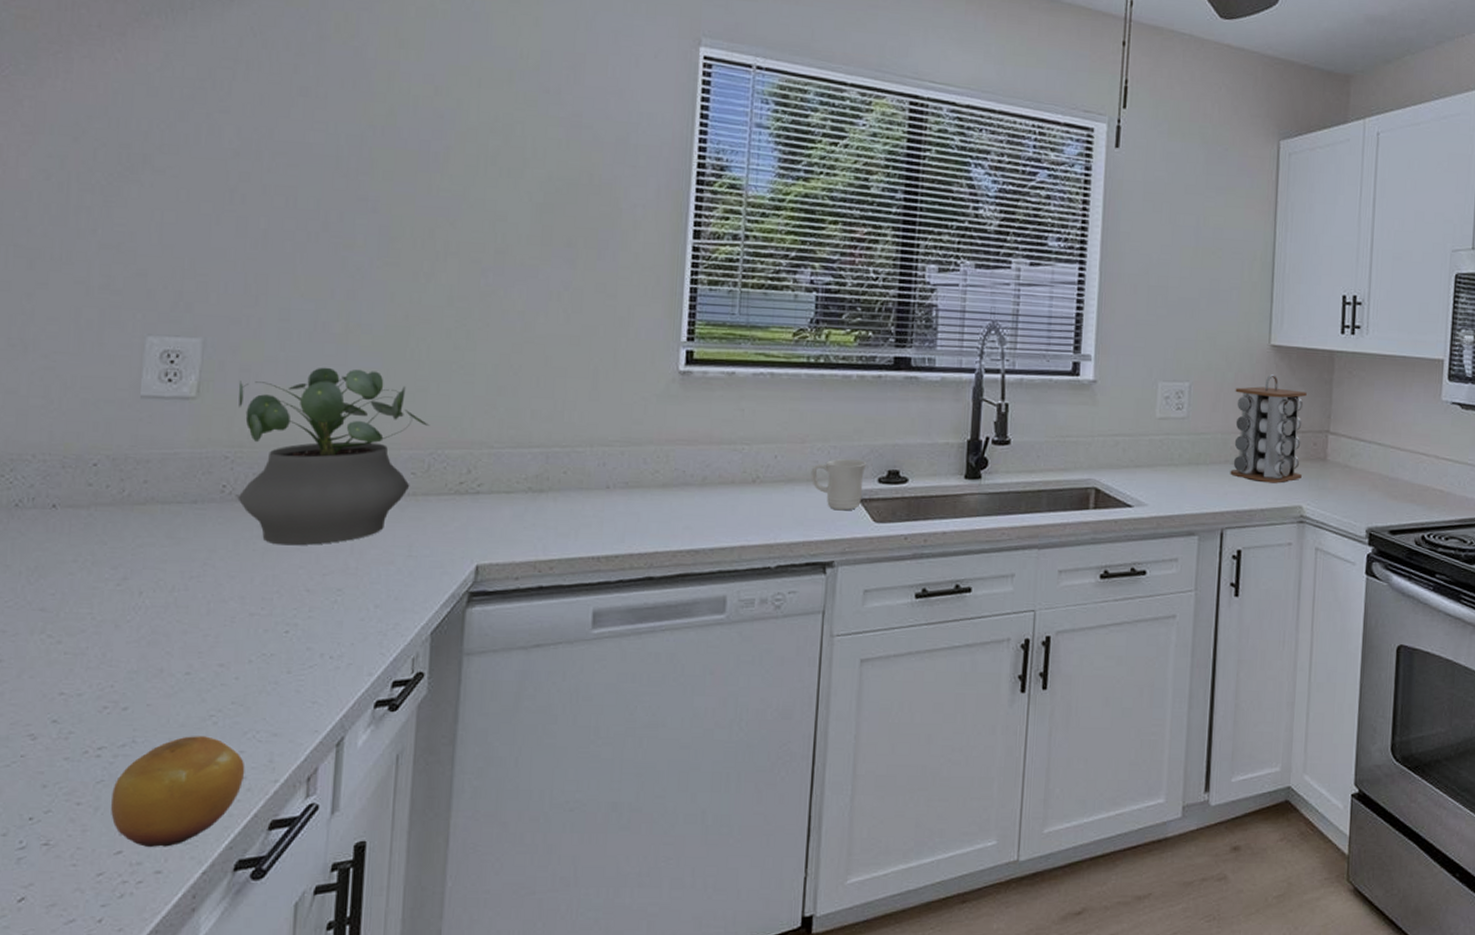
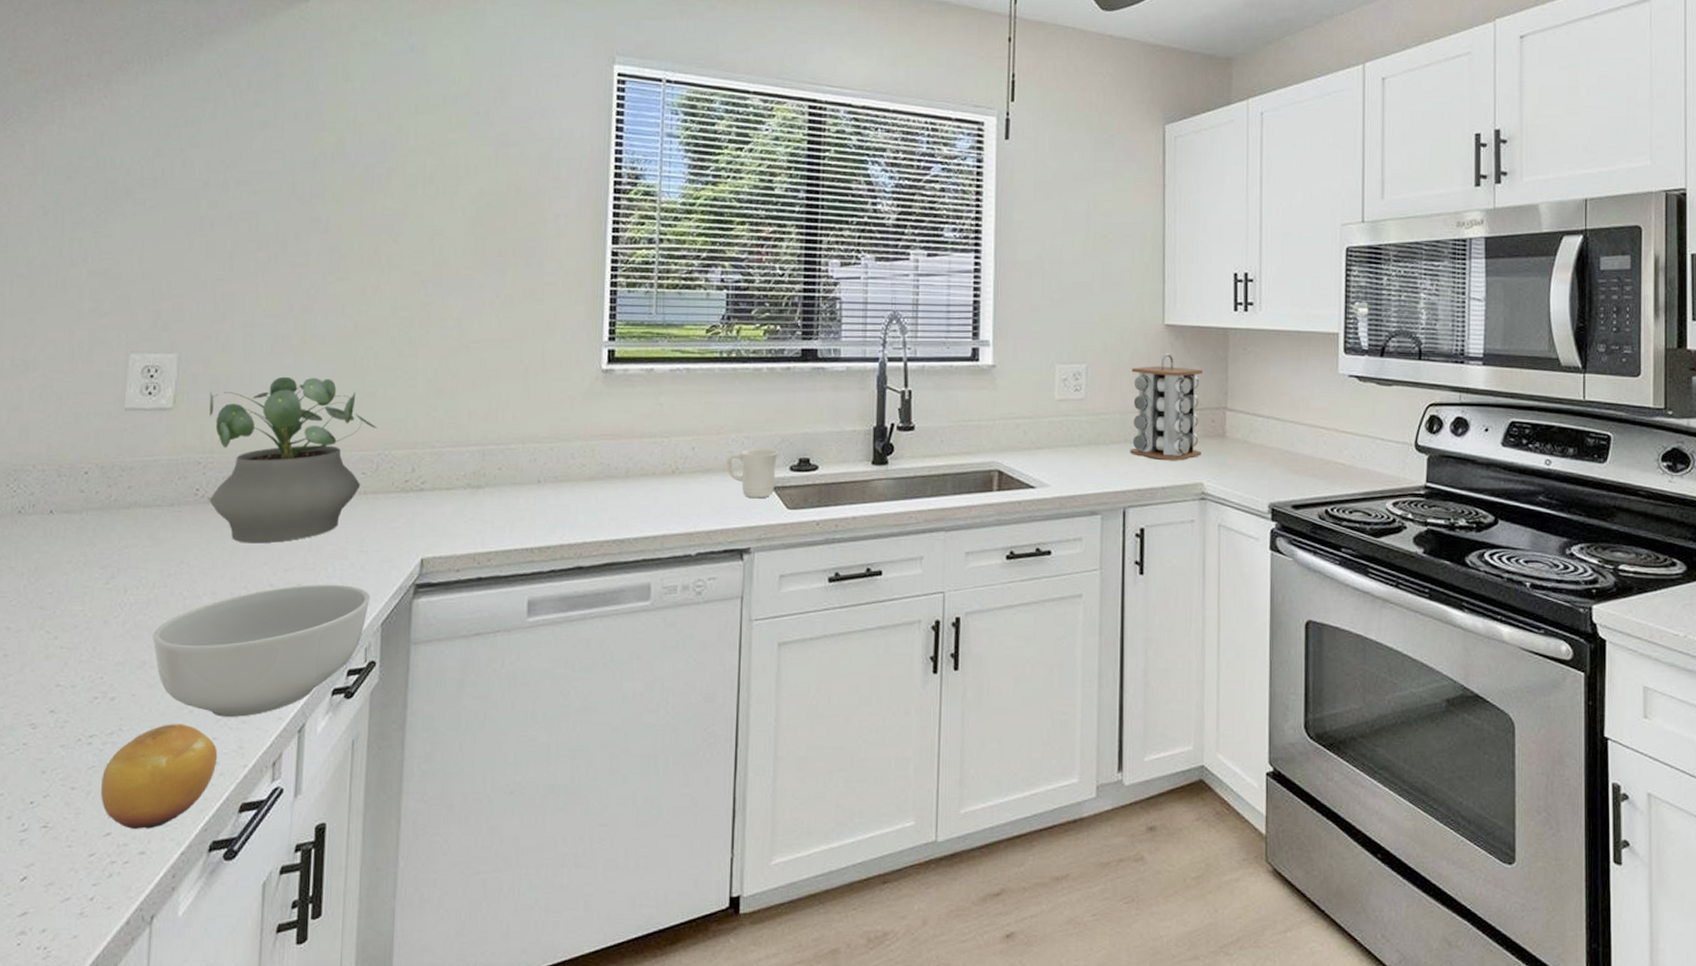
bowl: none [171,590,419,729] -> present [152,584,371,717]

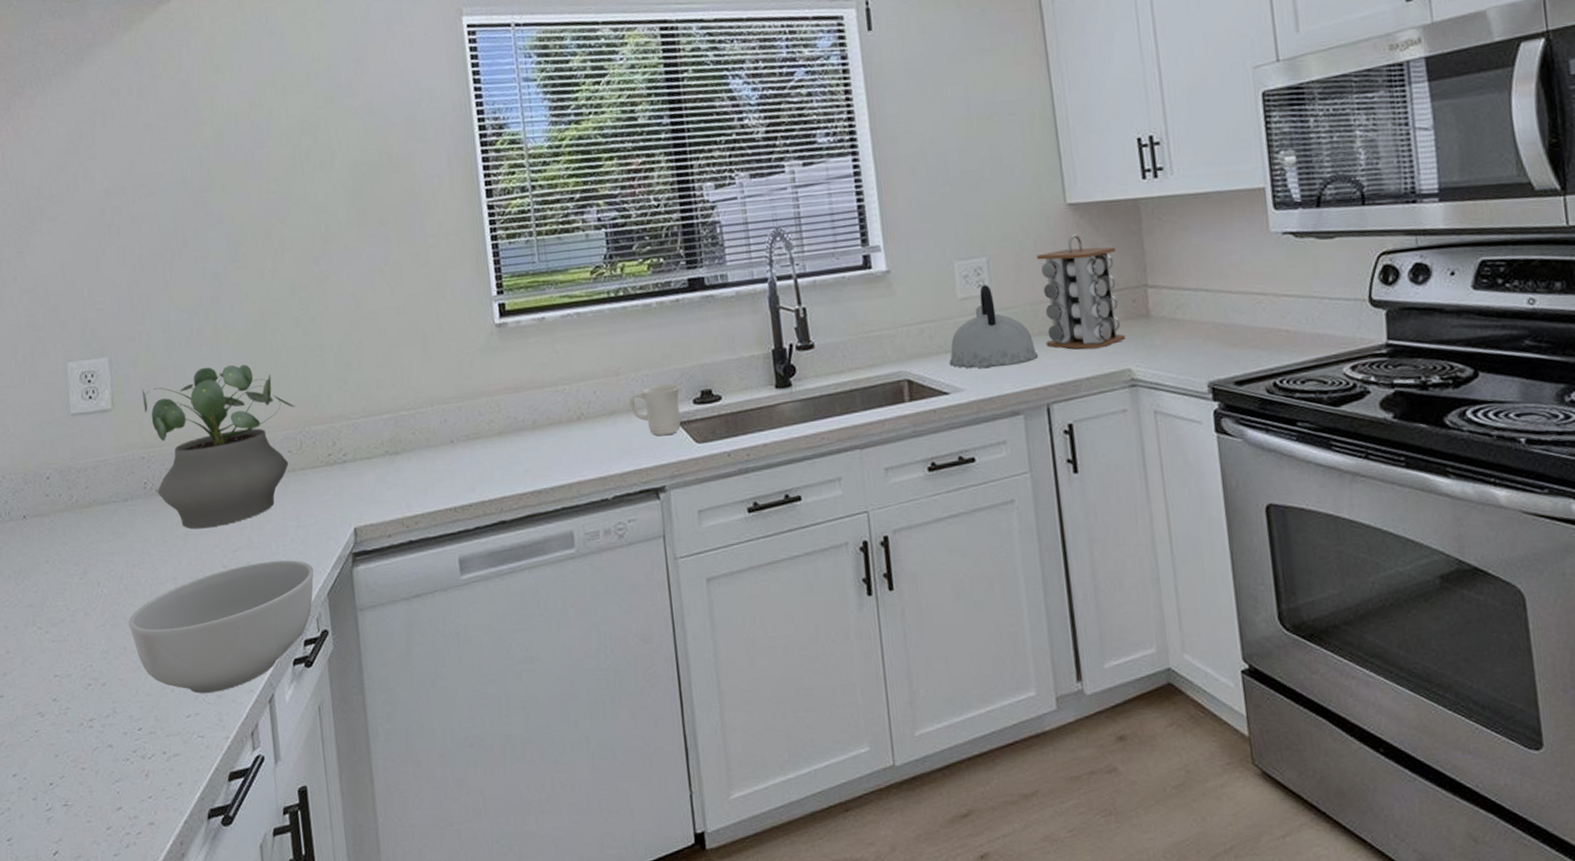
fruit: present [101,724,218,829] -> none [106,703,203,802]
kettle: none [1039,389,1122,468] -> present [949,285,1039,369]

